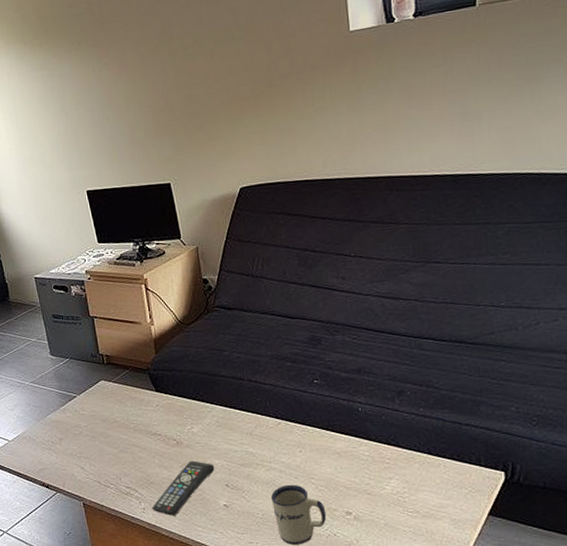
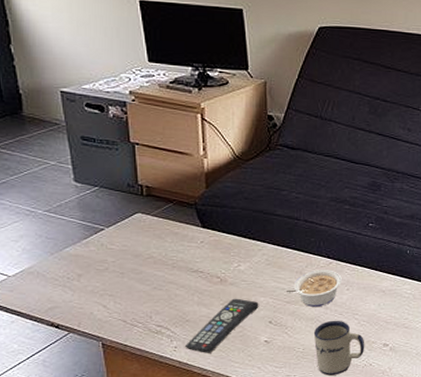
legume: none [238,430,293,471] -> present [285,270,342,308]

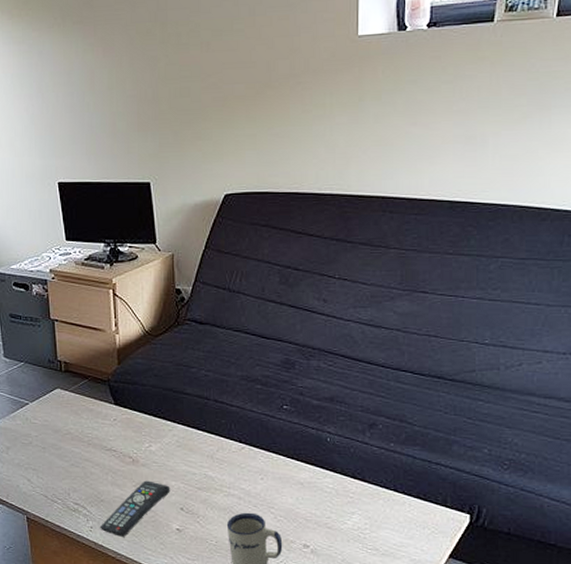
legume: present [285,270,342,308] -> none [196,455,255,497]

